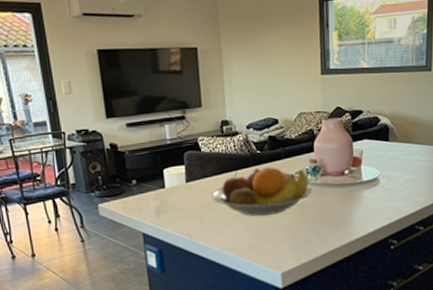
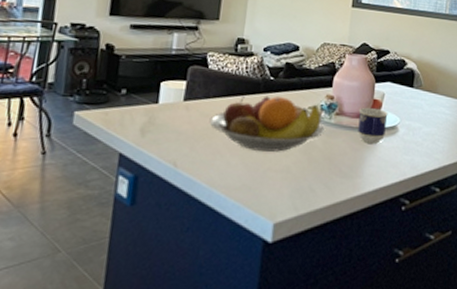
cup: none [342,164,368,197] -> present [358,107,388,144]

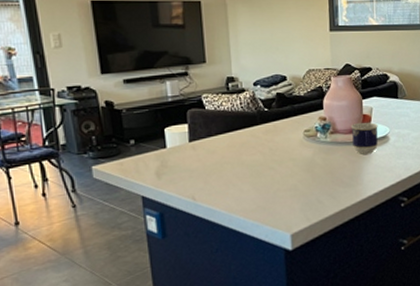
fruit bowl: present [209,95,326,152] -> none [216,125,324,176]

